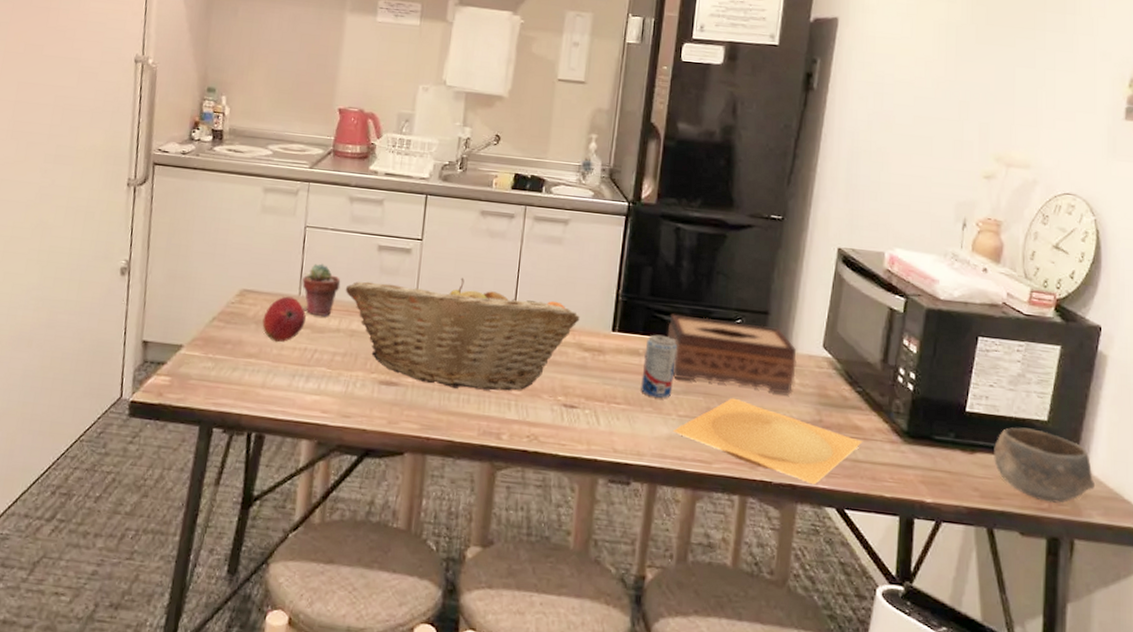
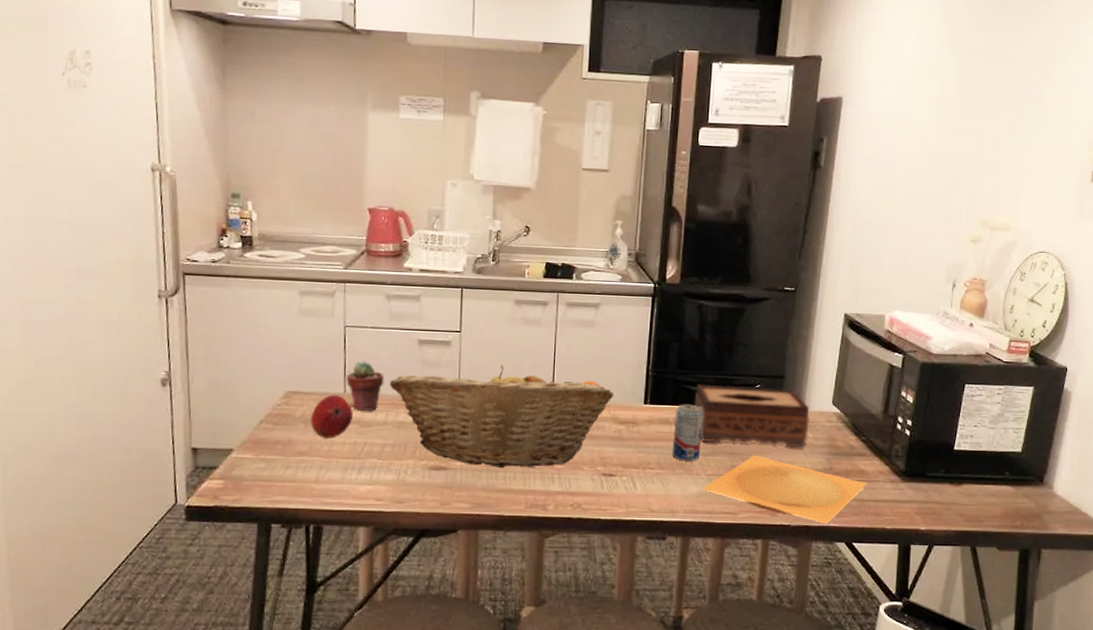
bowl: present [994,427,1095,503] -> none [977,459,1059,520]

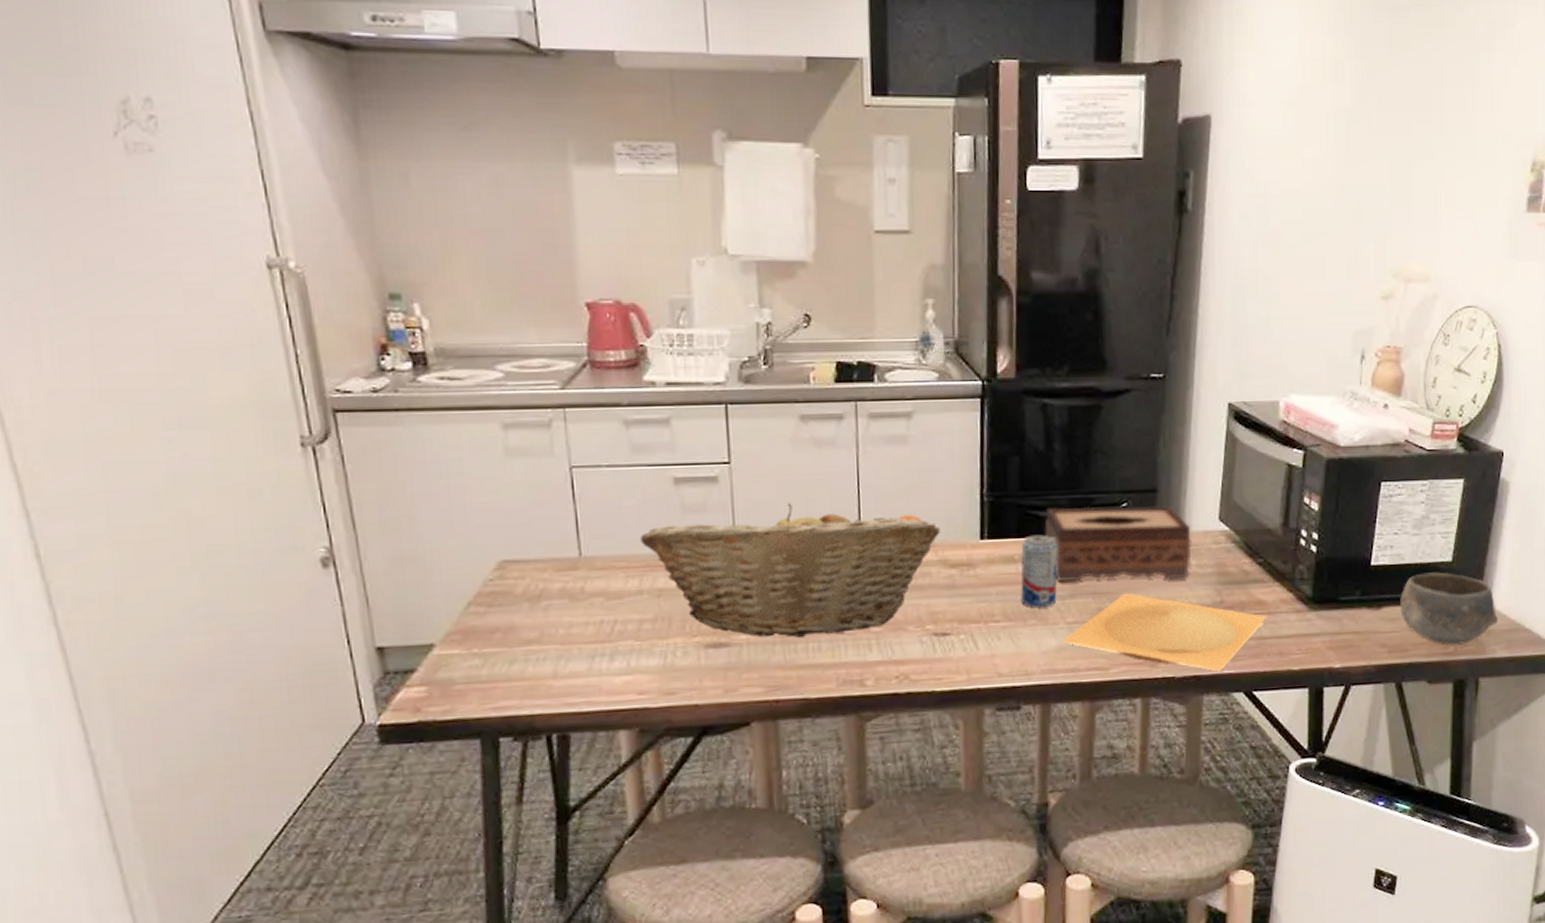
fruit: present [310,394,353,439] -> none [536,560,595,620]
potted succulent: present [346,361,385,412] -> none [580,512,633,579]
bowl: none [977,459,1059,520] -> present [1400,572,1498,645]

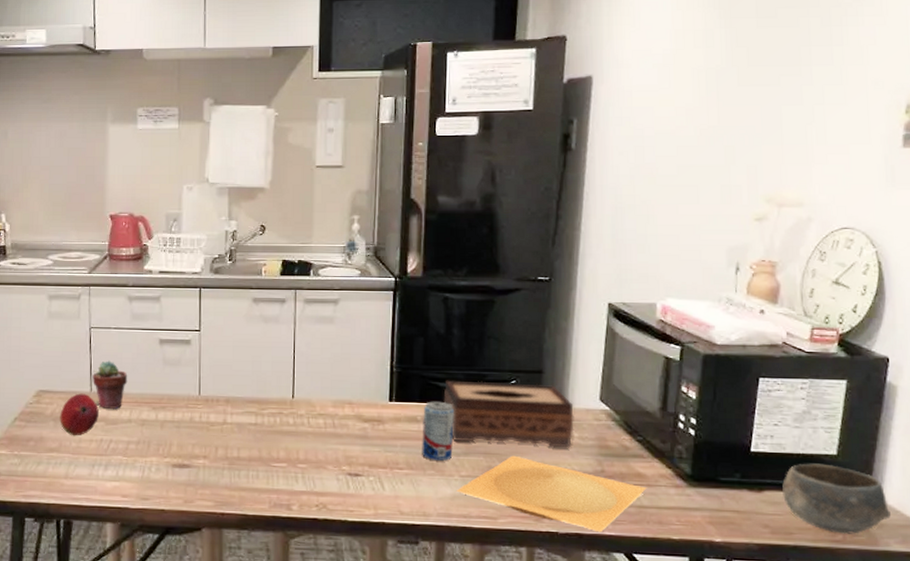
fruit: none [536,560,595,620] -> present [60,393,99,436]
potted succulent: none [580,512,633,579] -> present [92,360,128,410]
fruit basket: present [640,503,940,637] -> none [132,363,357,466]

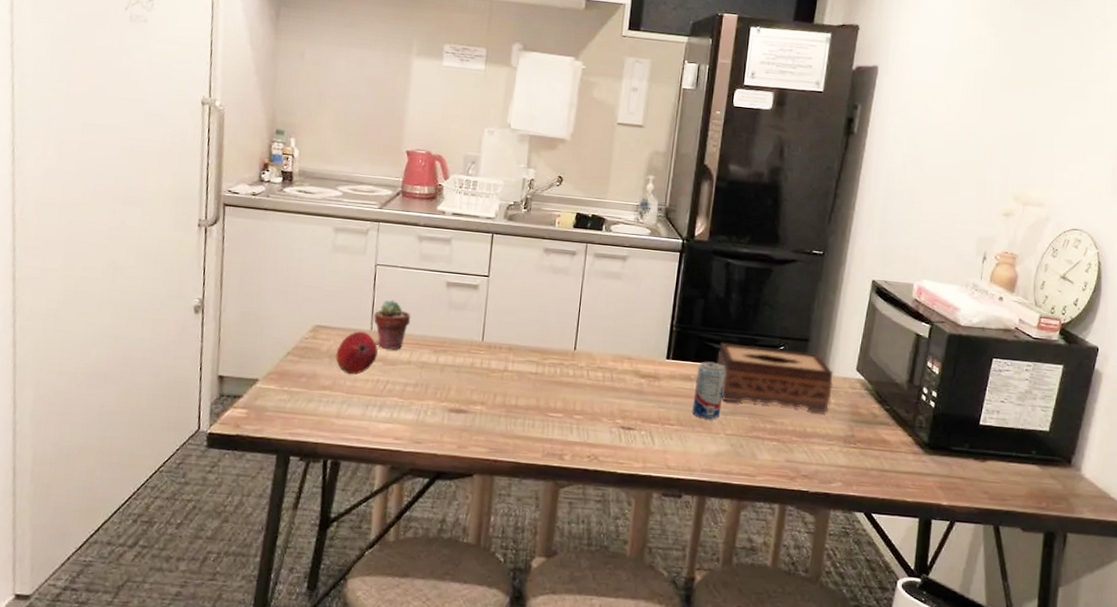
plate: present [456,455,647,533] -> none [720,417,890,493]
bowl: present [782,463,891,534] -> none [1002,437,1086,502]

